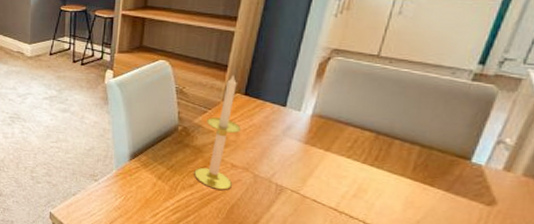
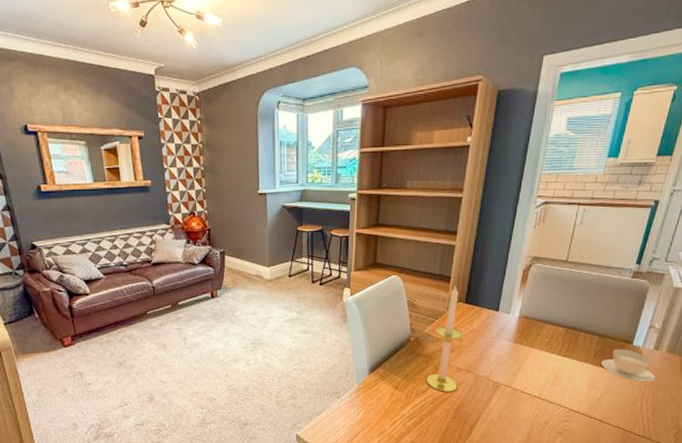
teacup: none [422,164,506,210] -> present [600,349,656,383]

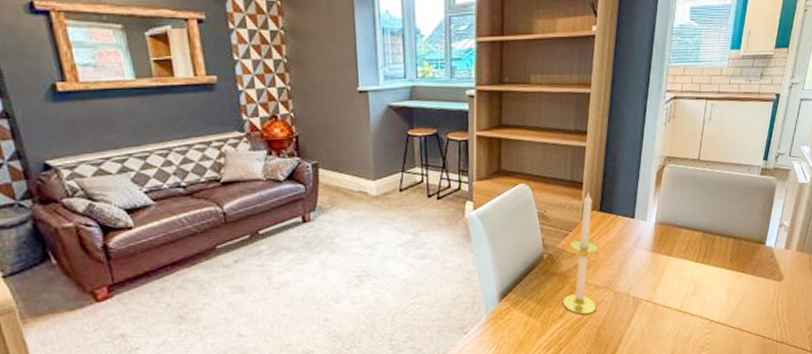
teacup: present [600,349,656,383] -> none [737,250,789,284]

